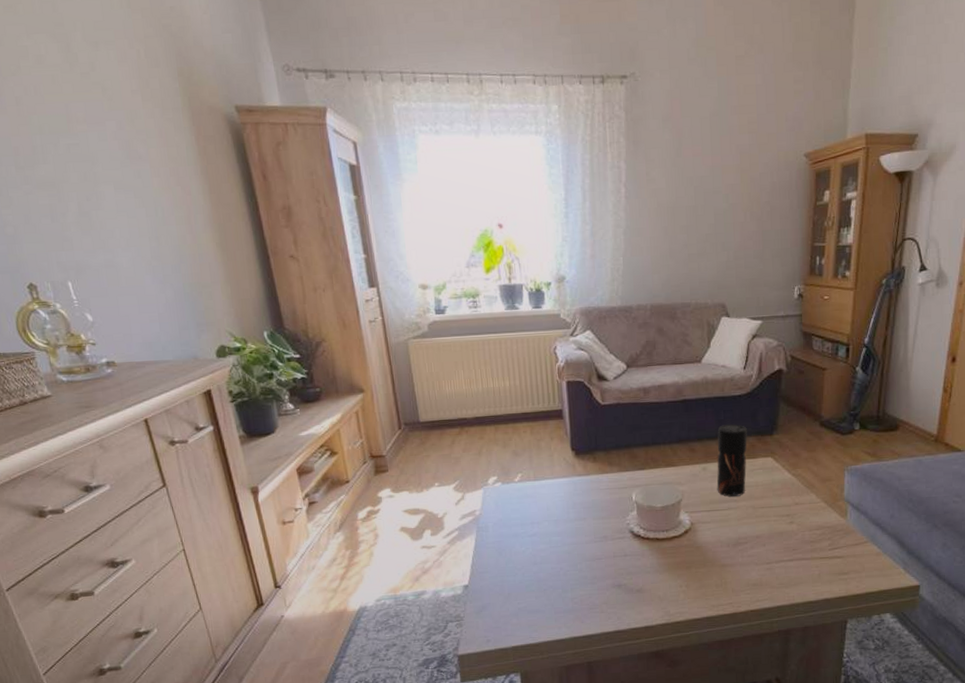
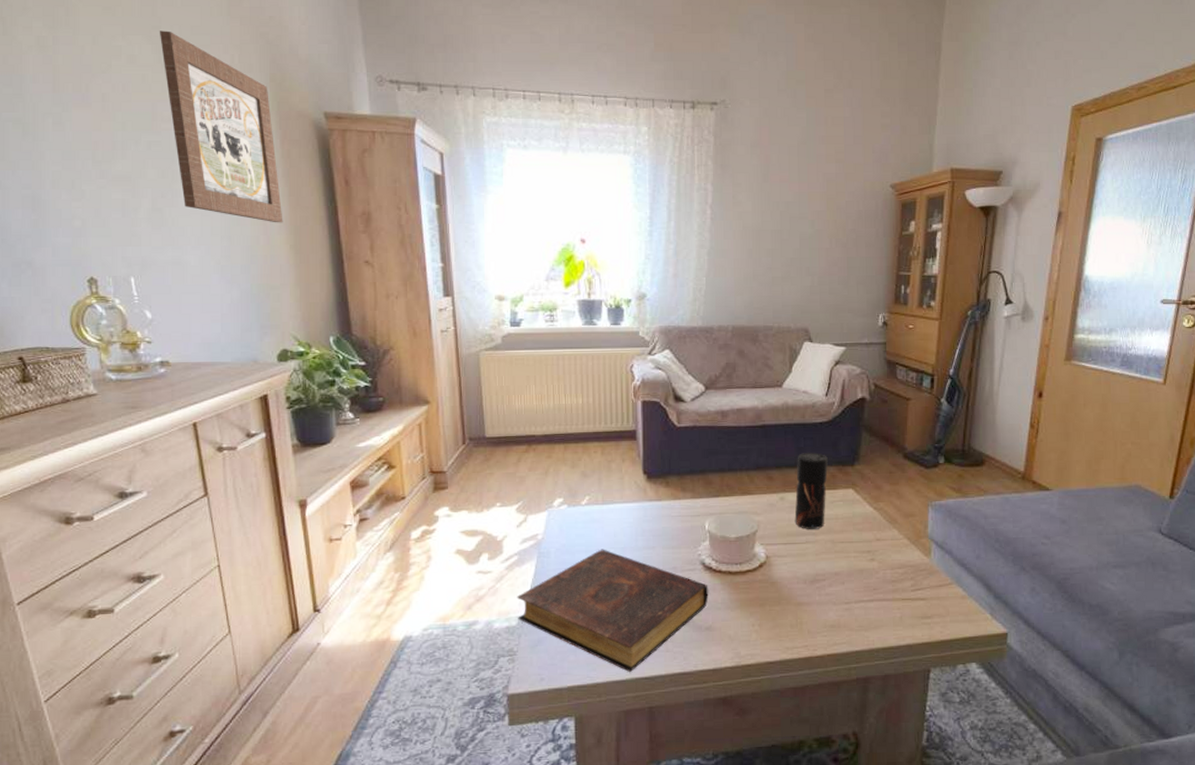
wall art: none [63,27,207,222] -> present [160,31,283,223]
book: none [460,522,638,633] -> present [516,549,709,673]

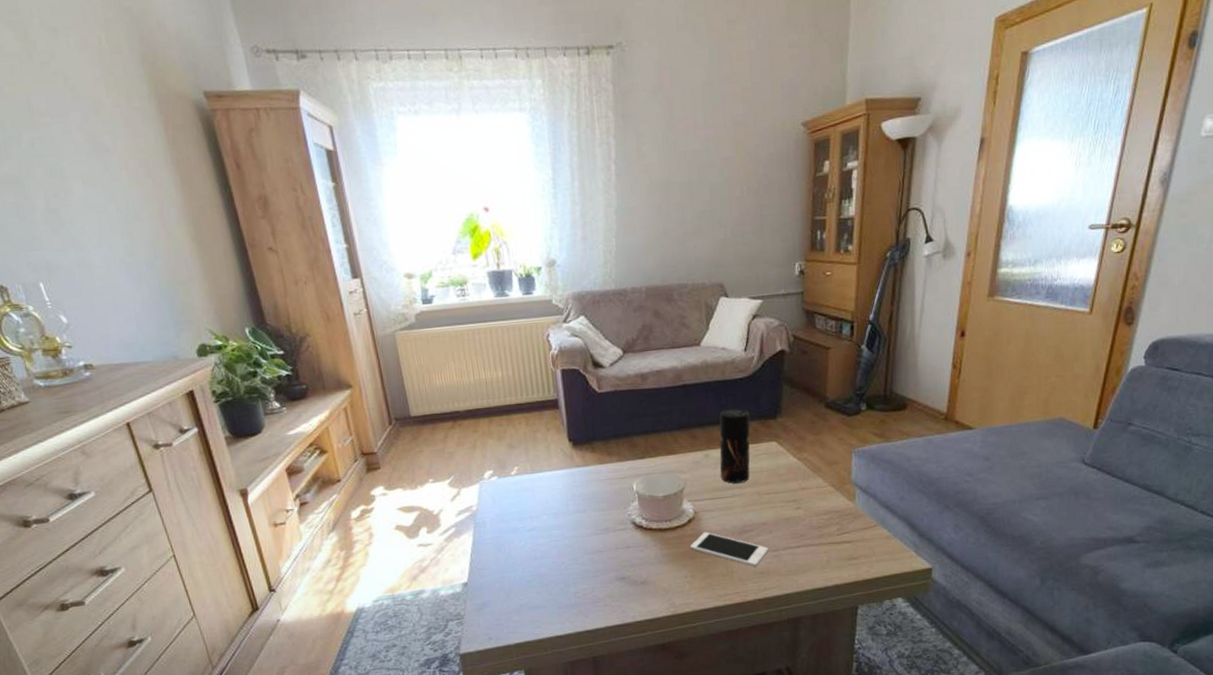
wall art: present [160,31,283,223] -> none [19,14,181,215]
book: present [516,549,709,673] -> none [458,515,642,628]
cell phone: none [759,578,840,619] -> present [690,532,769,567]

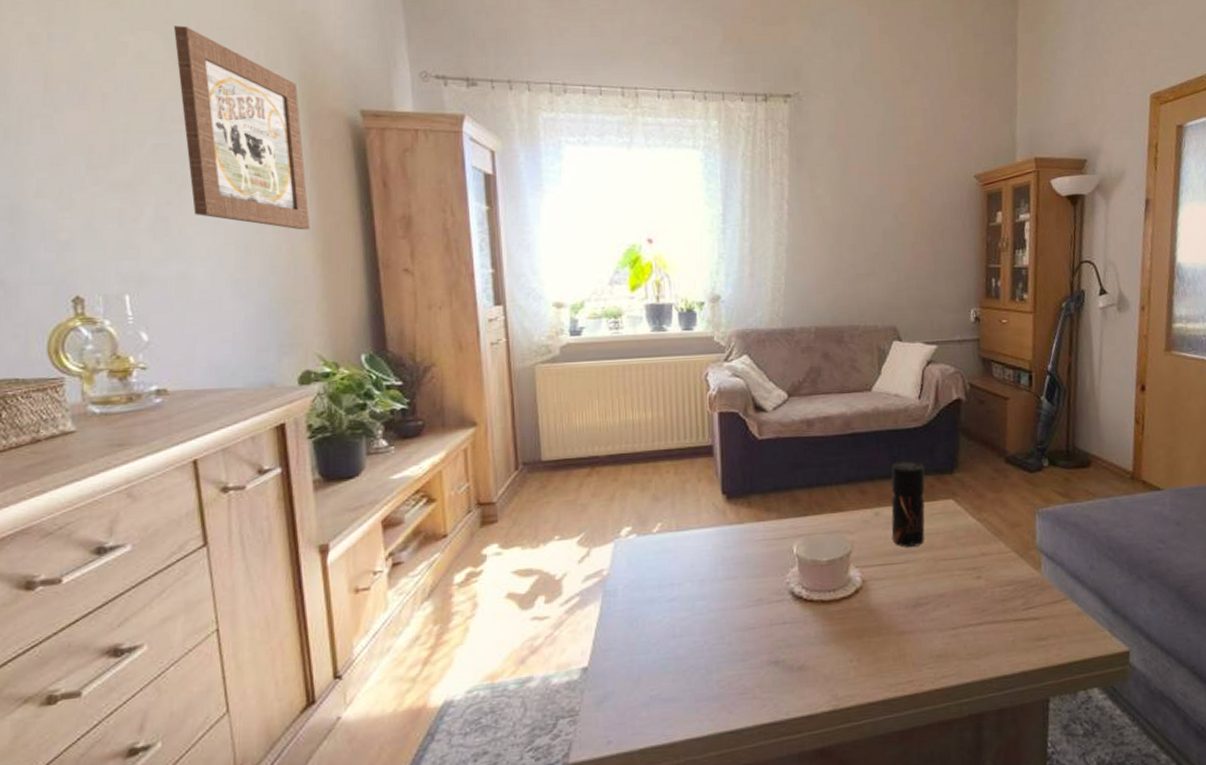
wall art: none [19,14,181,215] -> present [174,26,310,230]
cell phone: present [690,532,769,567] -> none [856,604,946,649]

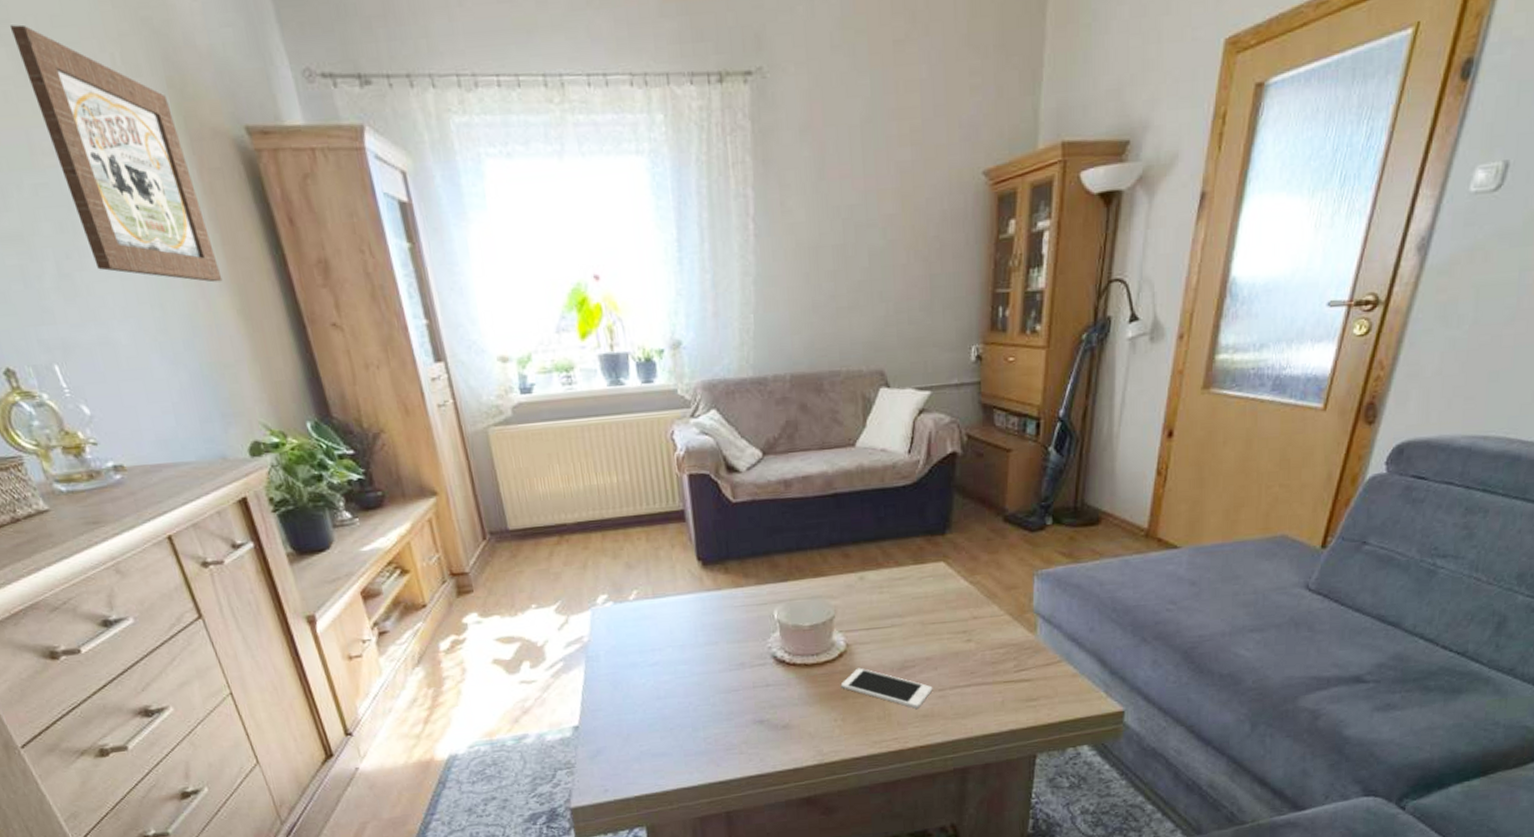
cell phone: none [856,604,946,649] -> present [840,668,933,709]
pepper grinder: present [891,461,925,547] -> none [877,522,914,611]

